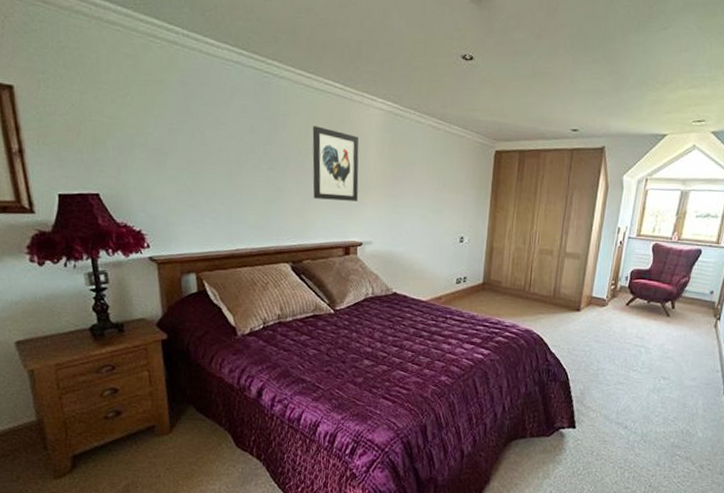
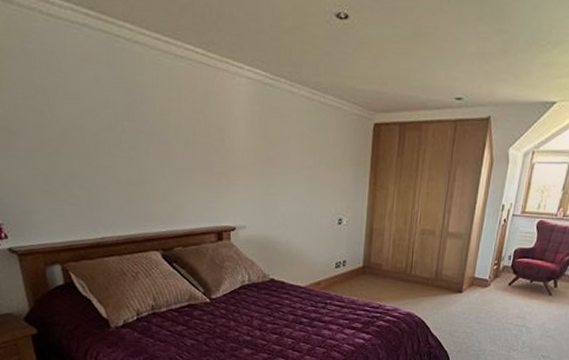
wall art: present [312,126,359,201] -> none [174,98,228,183]

